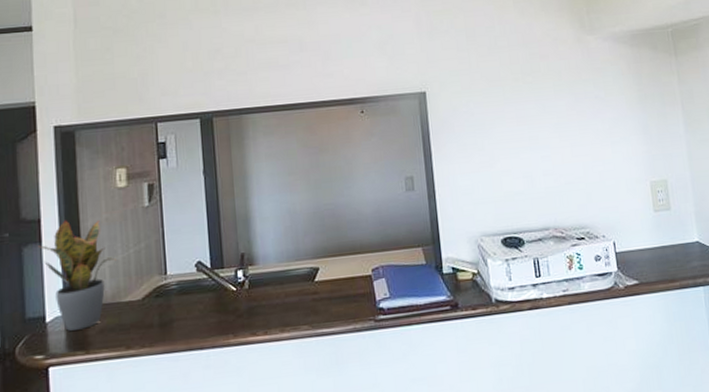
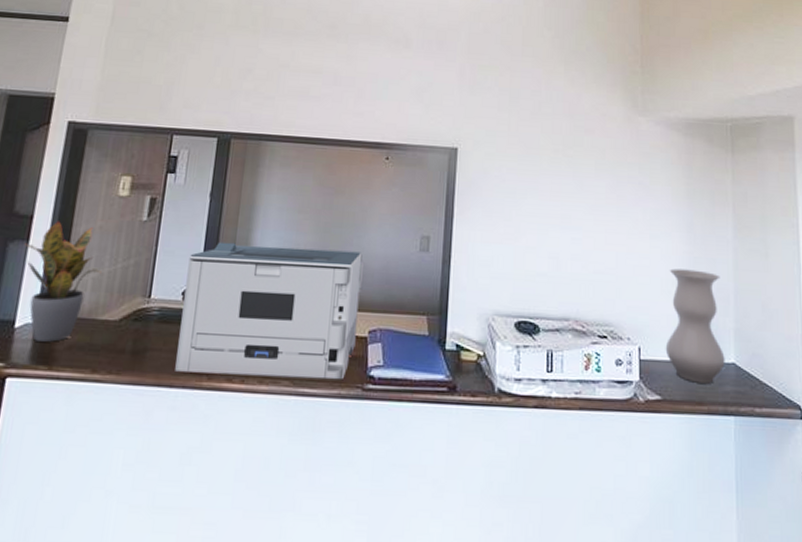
printer: none [195,201,362,335] -> present [175,241,365,379]
vase: none [631,166,690,264] -> present [665,268,725,384]

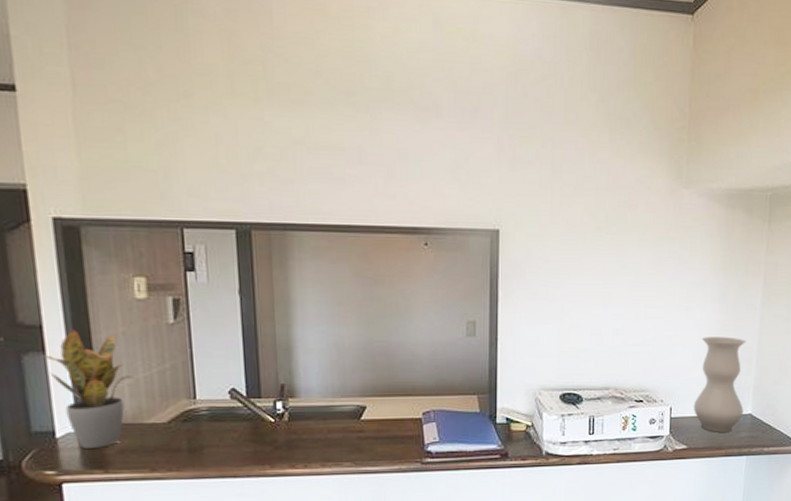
printer: present [175,241,365,379] -> none [229,339,413,463]

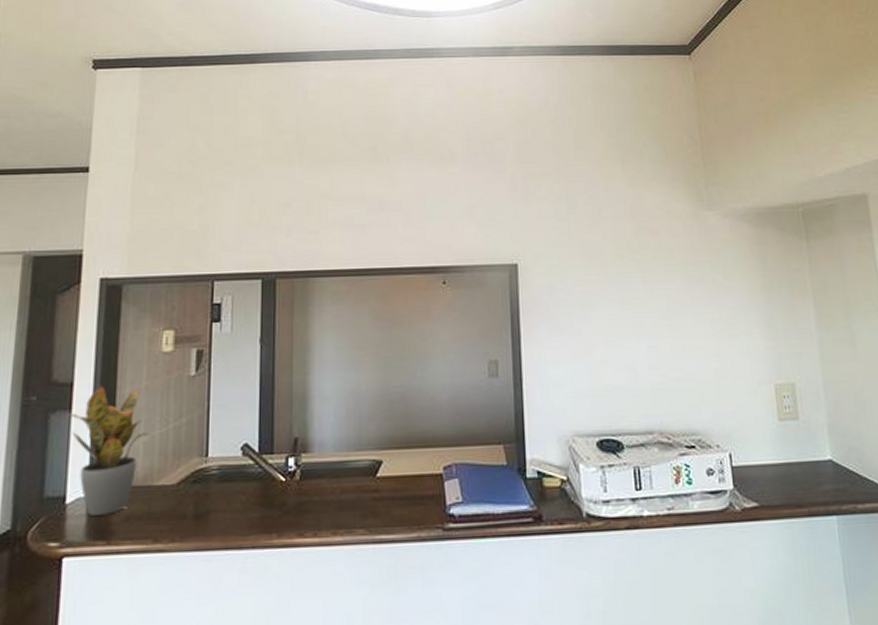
vase: present [693,336,747,432] -> none [753,366,822,485]

